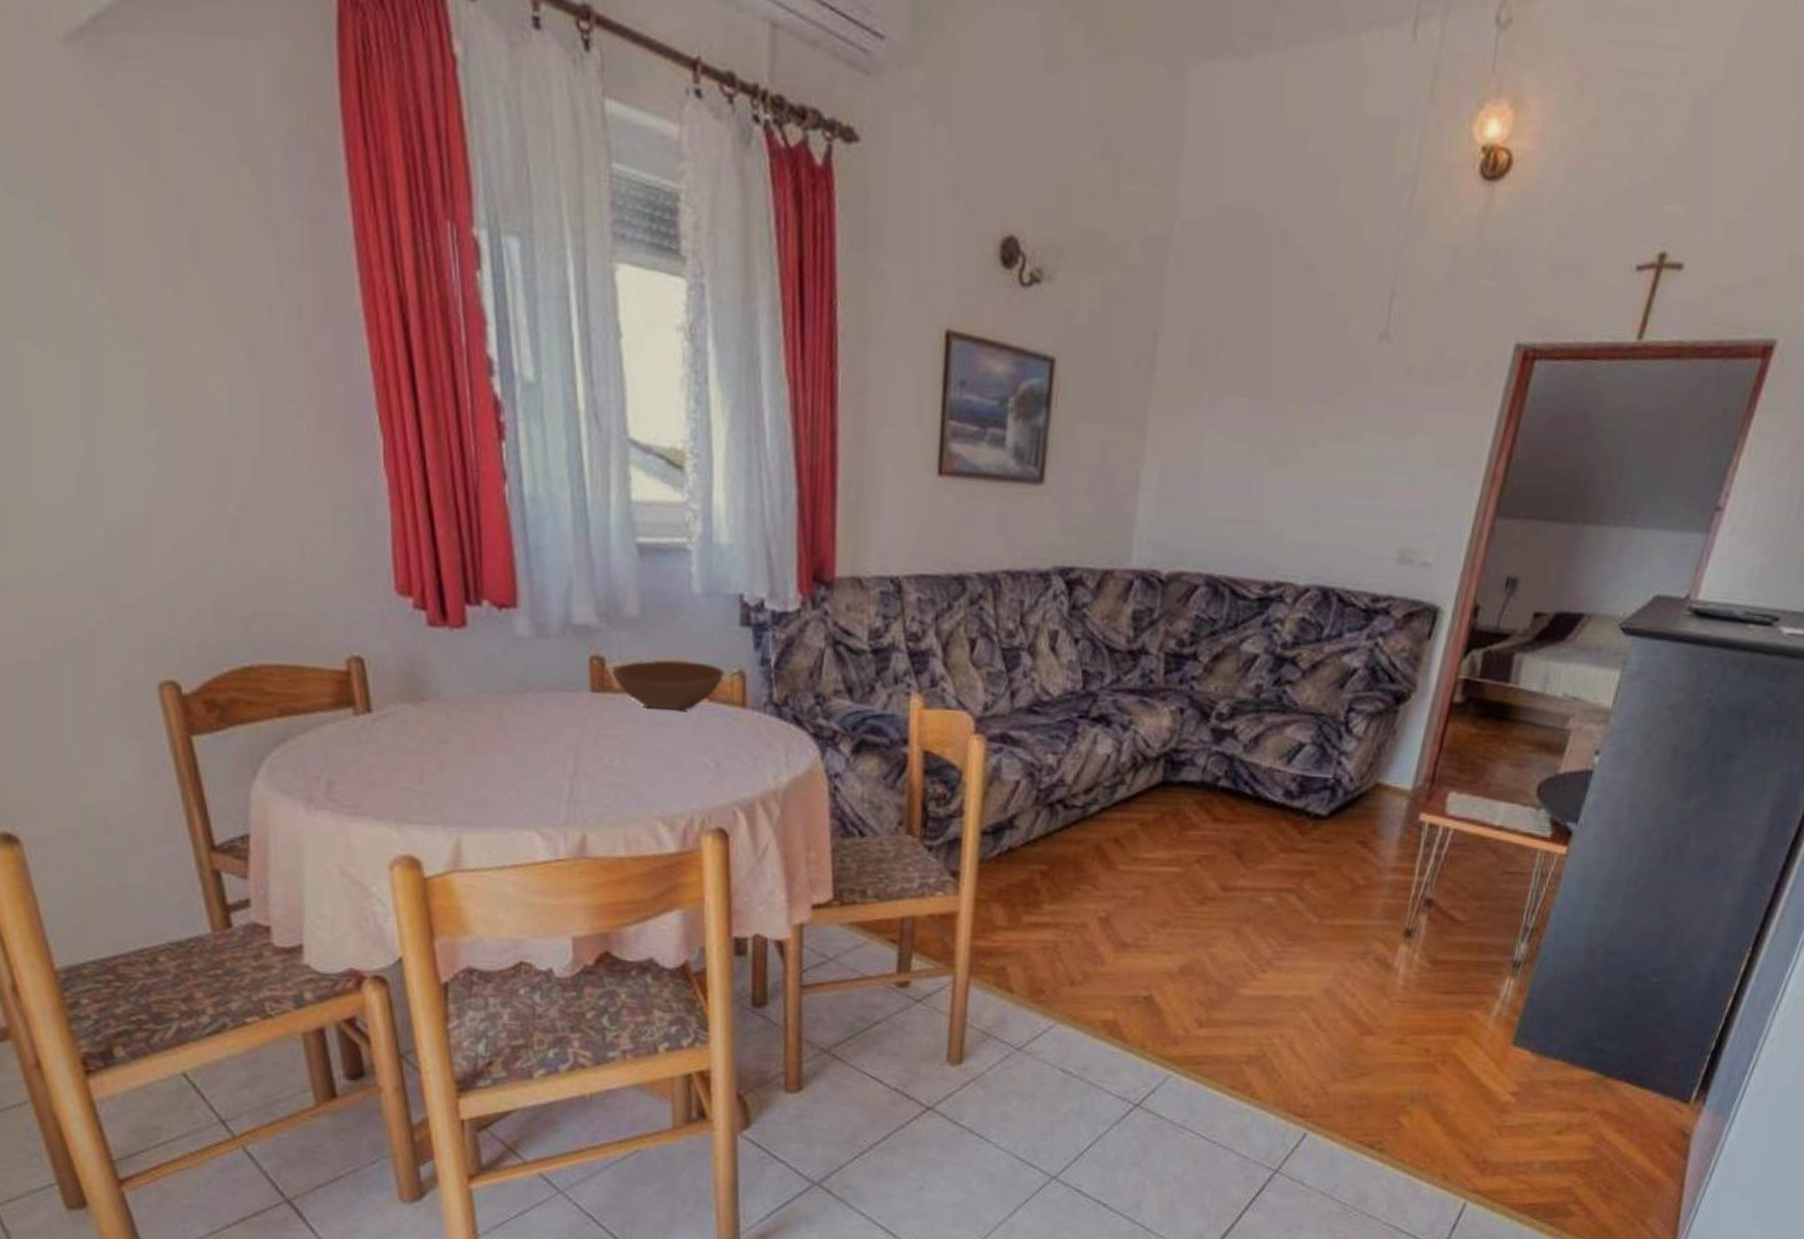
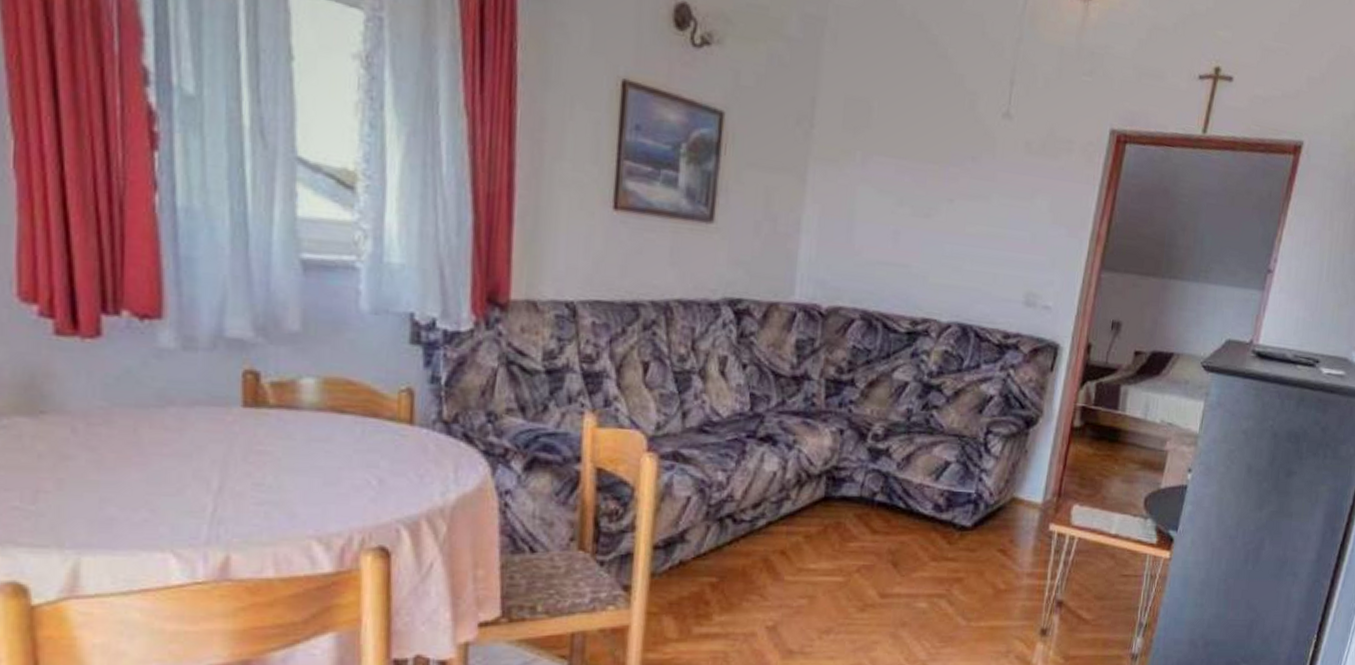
bowl: present [611,660,724,711] -> none [267,376,391,428]

